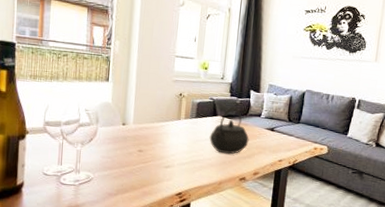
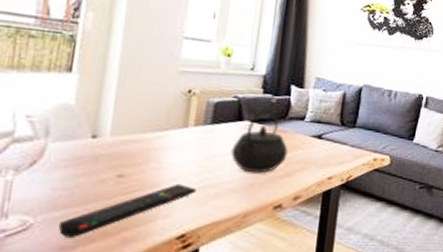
remote control: none [107,158,187,188] -> present [58,183,196,237]

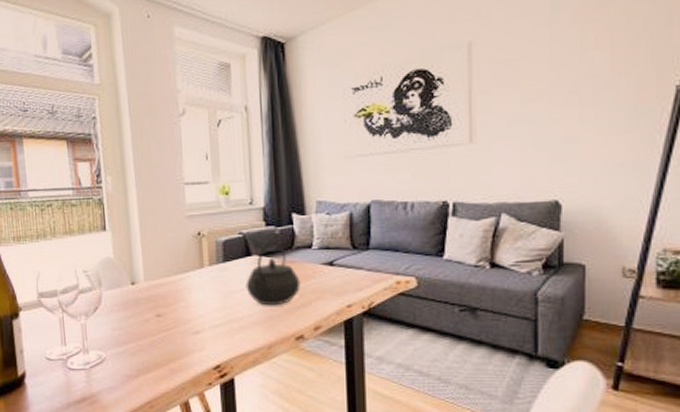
remote control: present [58,183,196,237] -> none [122,319,222,368]

